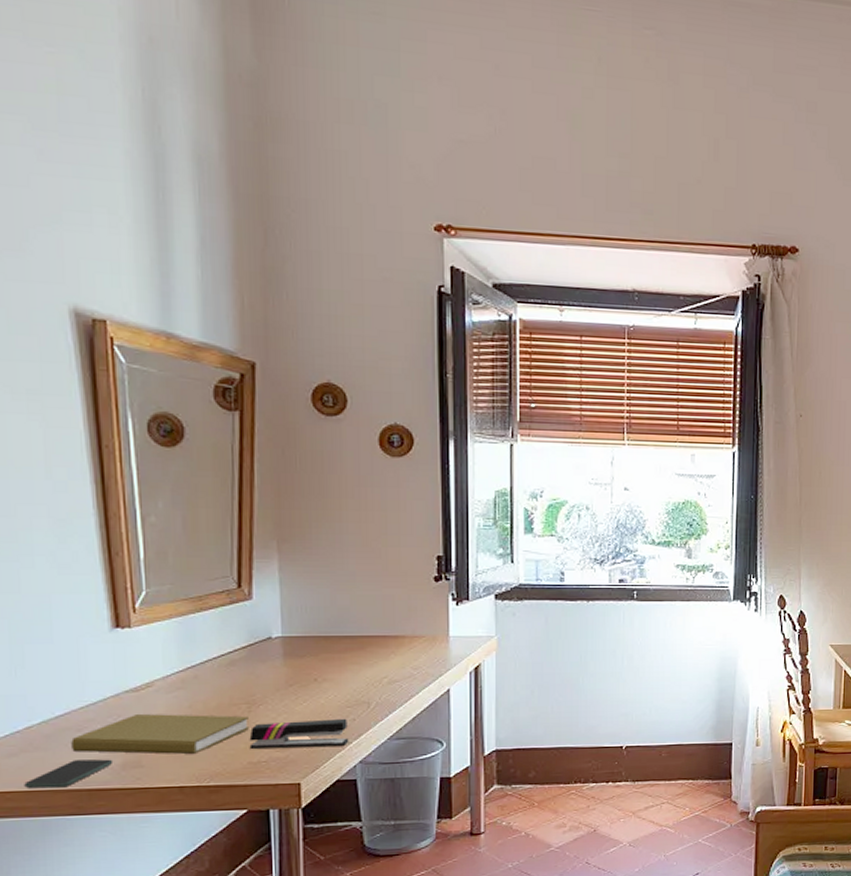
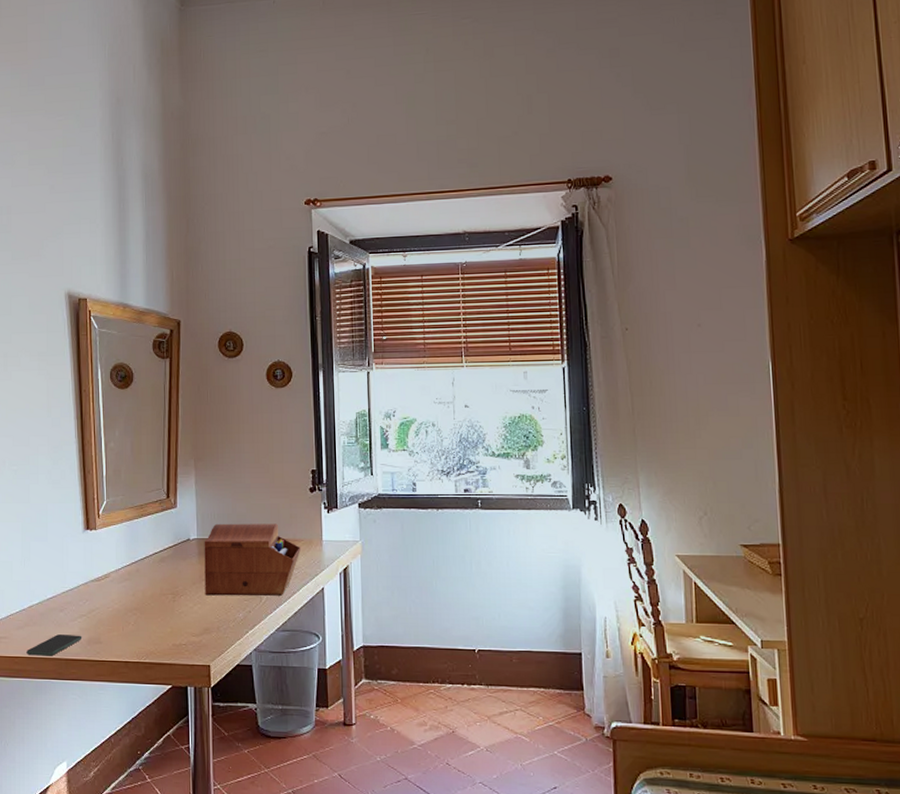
book: present [71,713,249,754] -> none [56,599,173,634]
stapler: present [249,718,349,749] -> none [173,610,246,634]
sewing box: none [291,618,423,704] -> present [204,523,302,596]

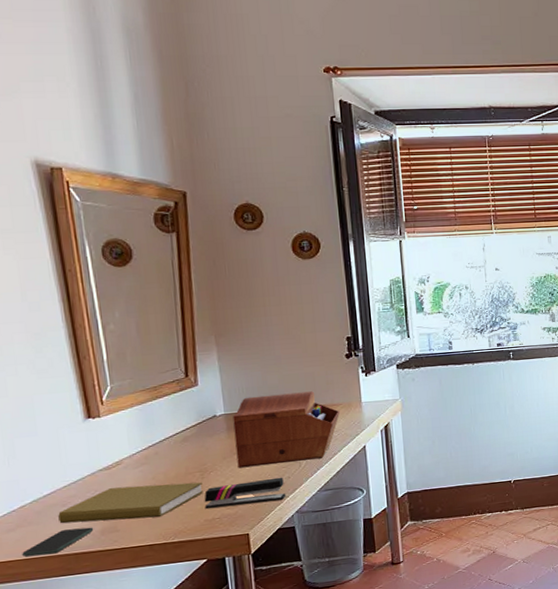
book: none [56,599,173,634] -> present [58,482,203,523]
stapler: none [173,610,246,634] -> present [204,477,287,509]

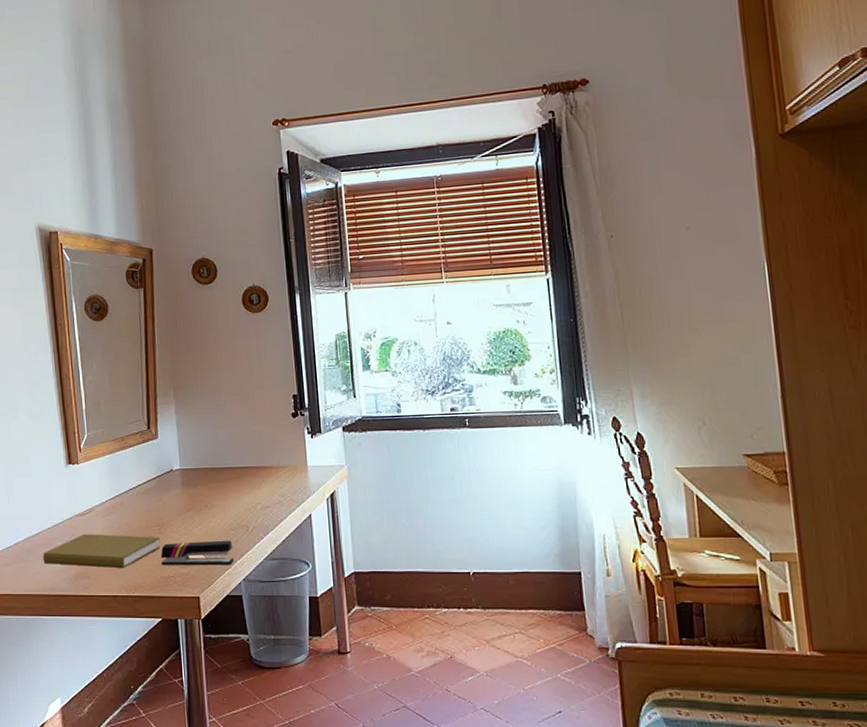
smartphone: present [22,527,94,556] -> none [15,570,70,593]
sewing box: present [232,391,340,468] -> none [187,451,287,526]

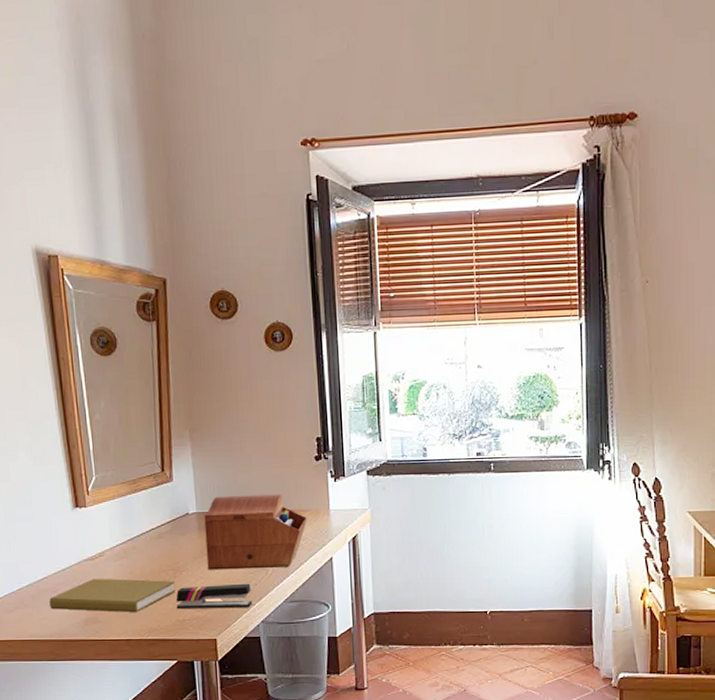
sewing box: none [187,451,287,526] -> present [204,494,308,570]

